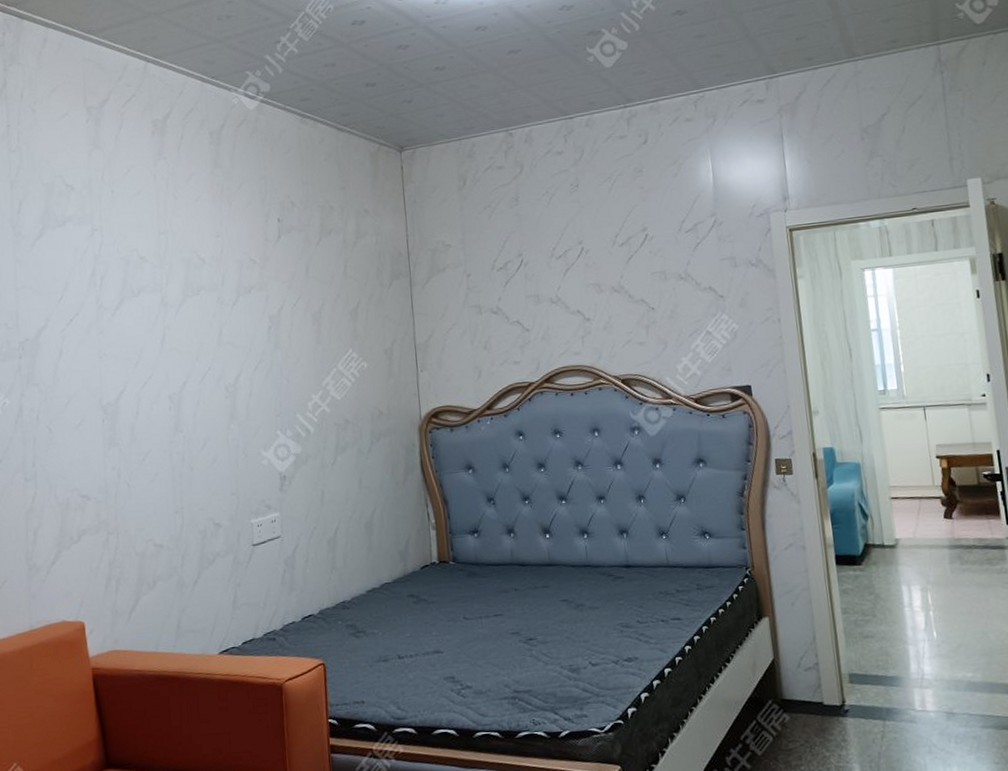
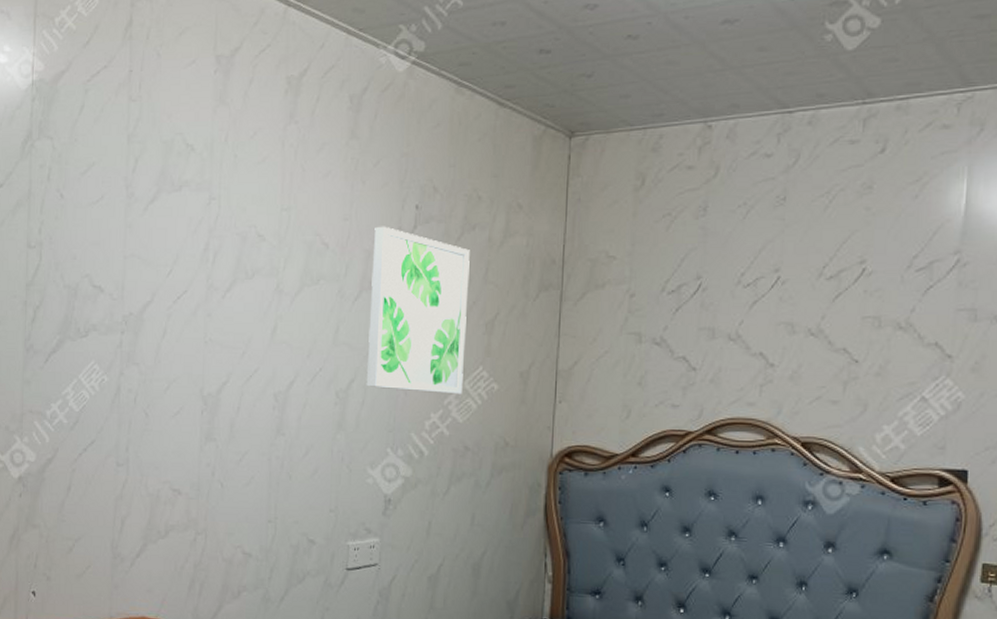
wall art: none [244,238,337,379] -> present [366,226,470,395]

